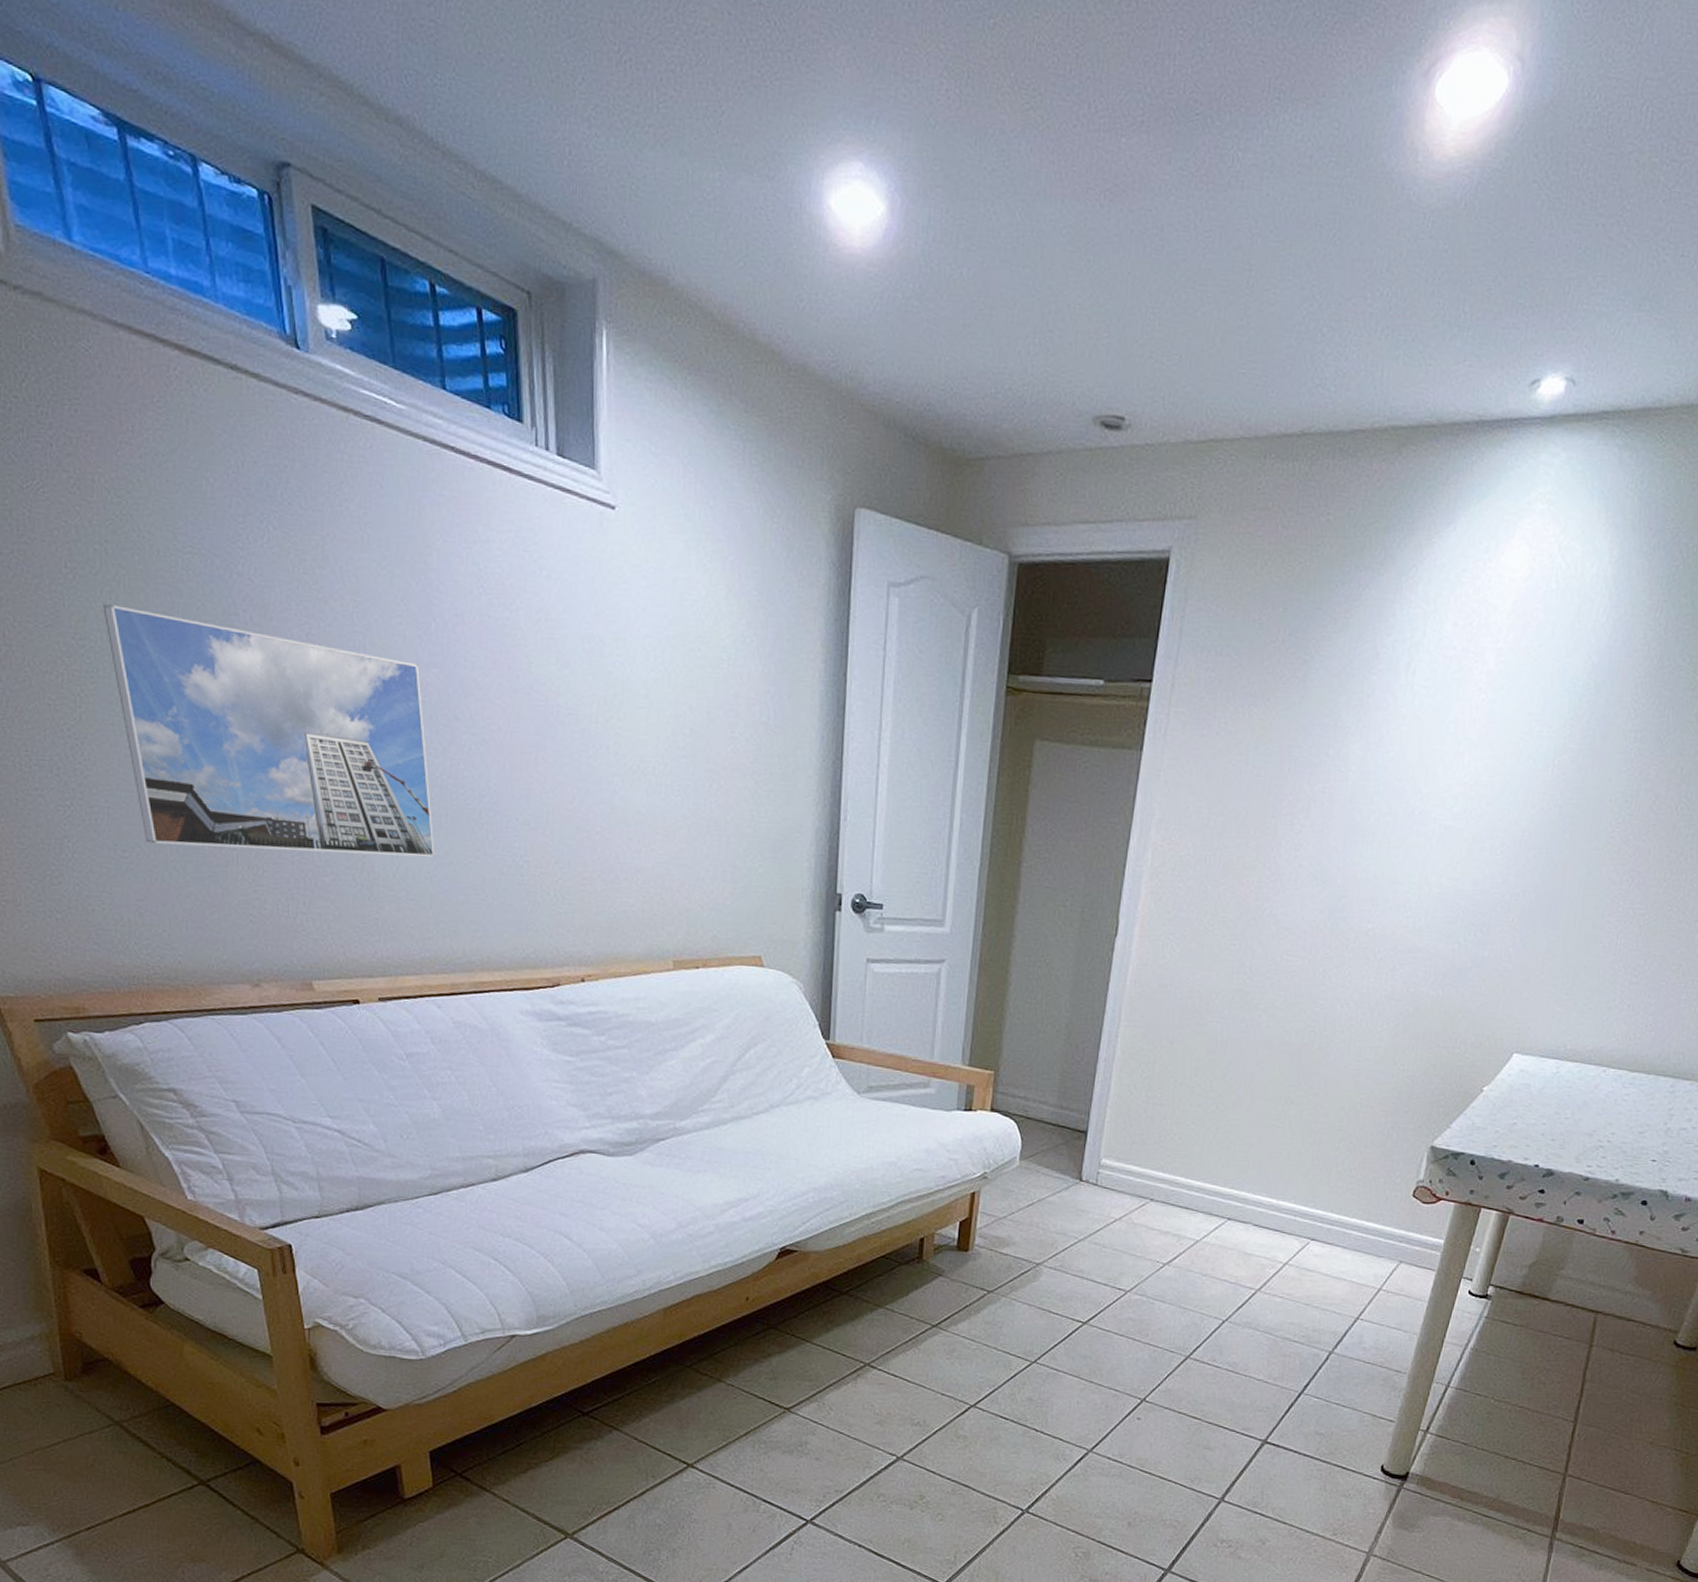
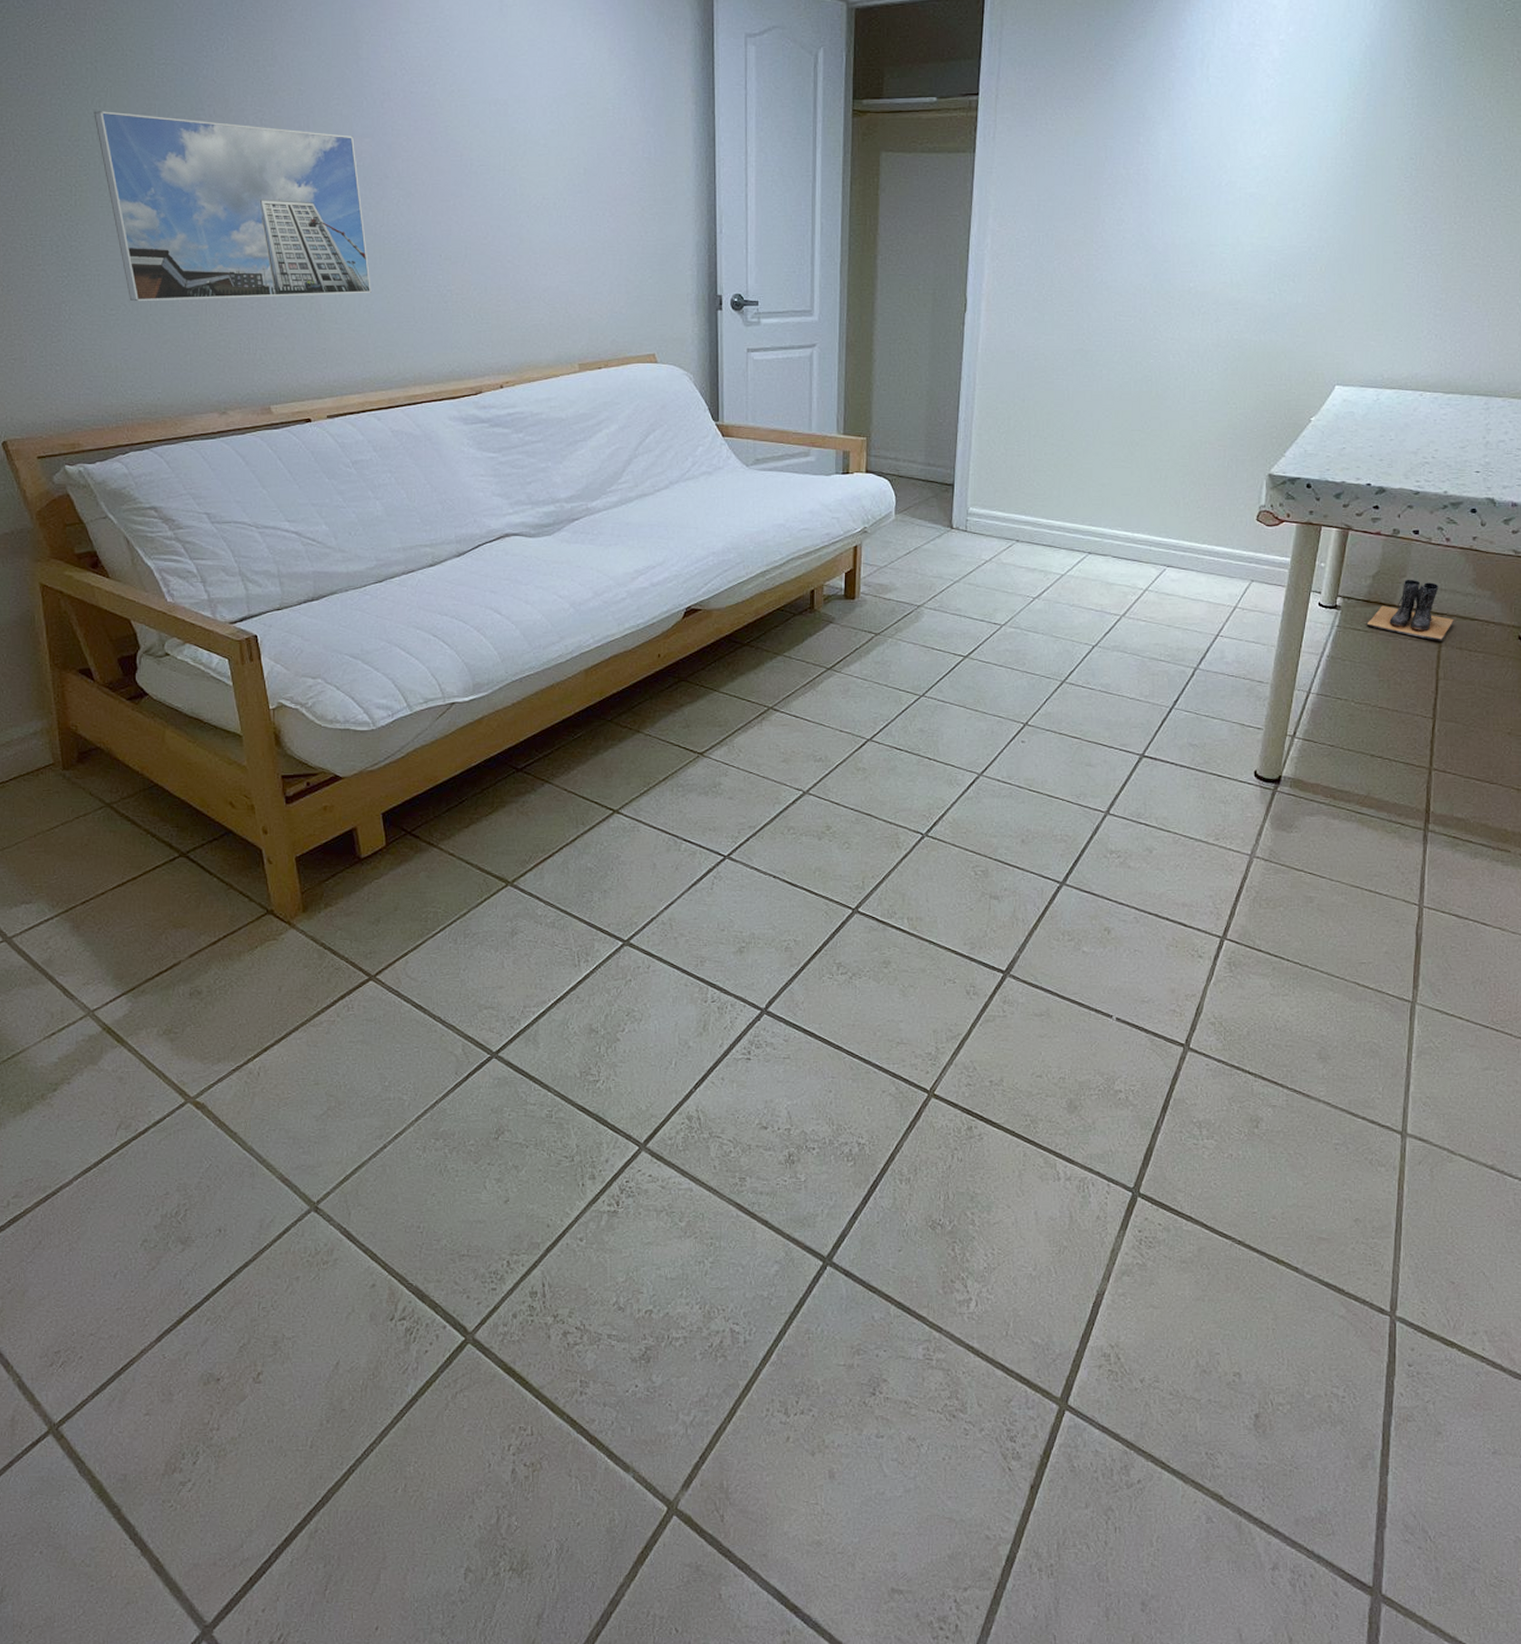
boots: none [1516,1271,1609,1341] -> present [1366,579,1454,641]

